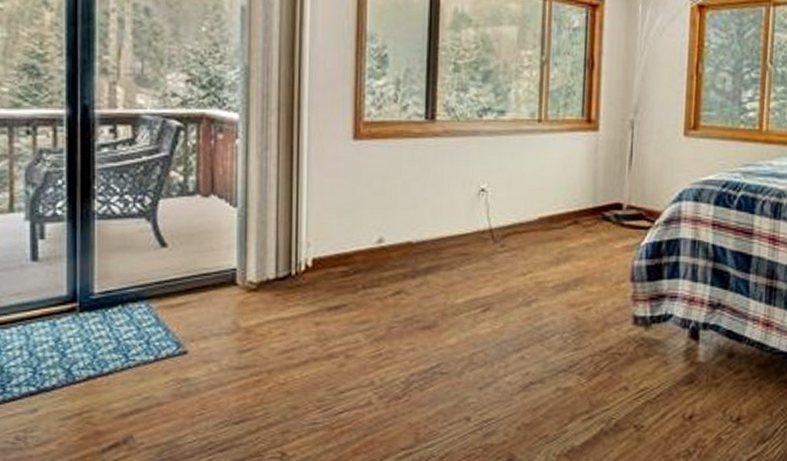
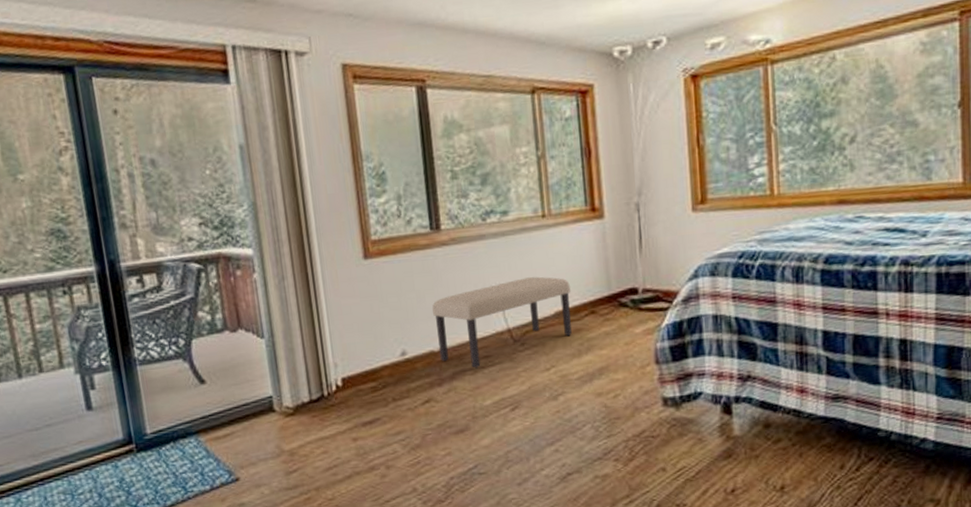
bench: none [416,179,557,265] -> present [432,276,572,368]

